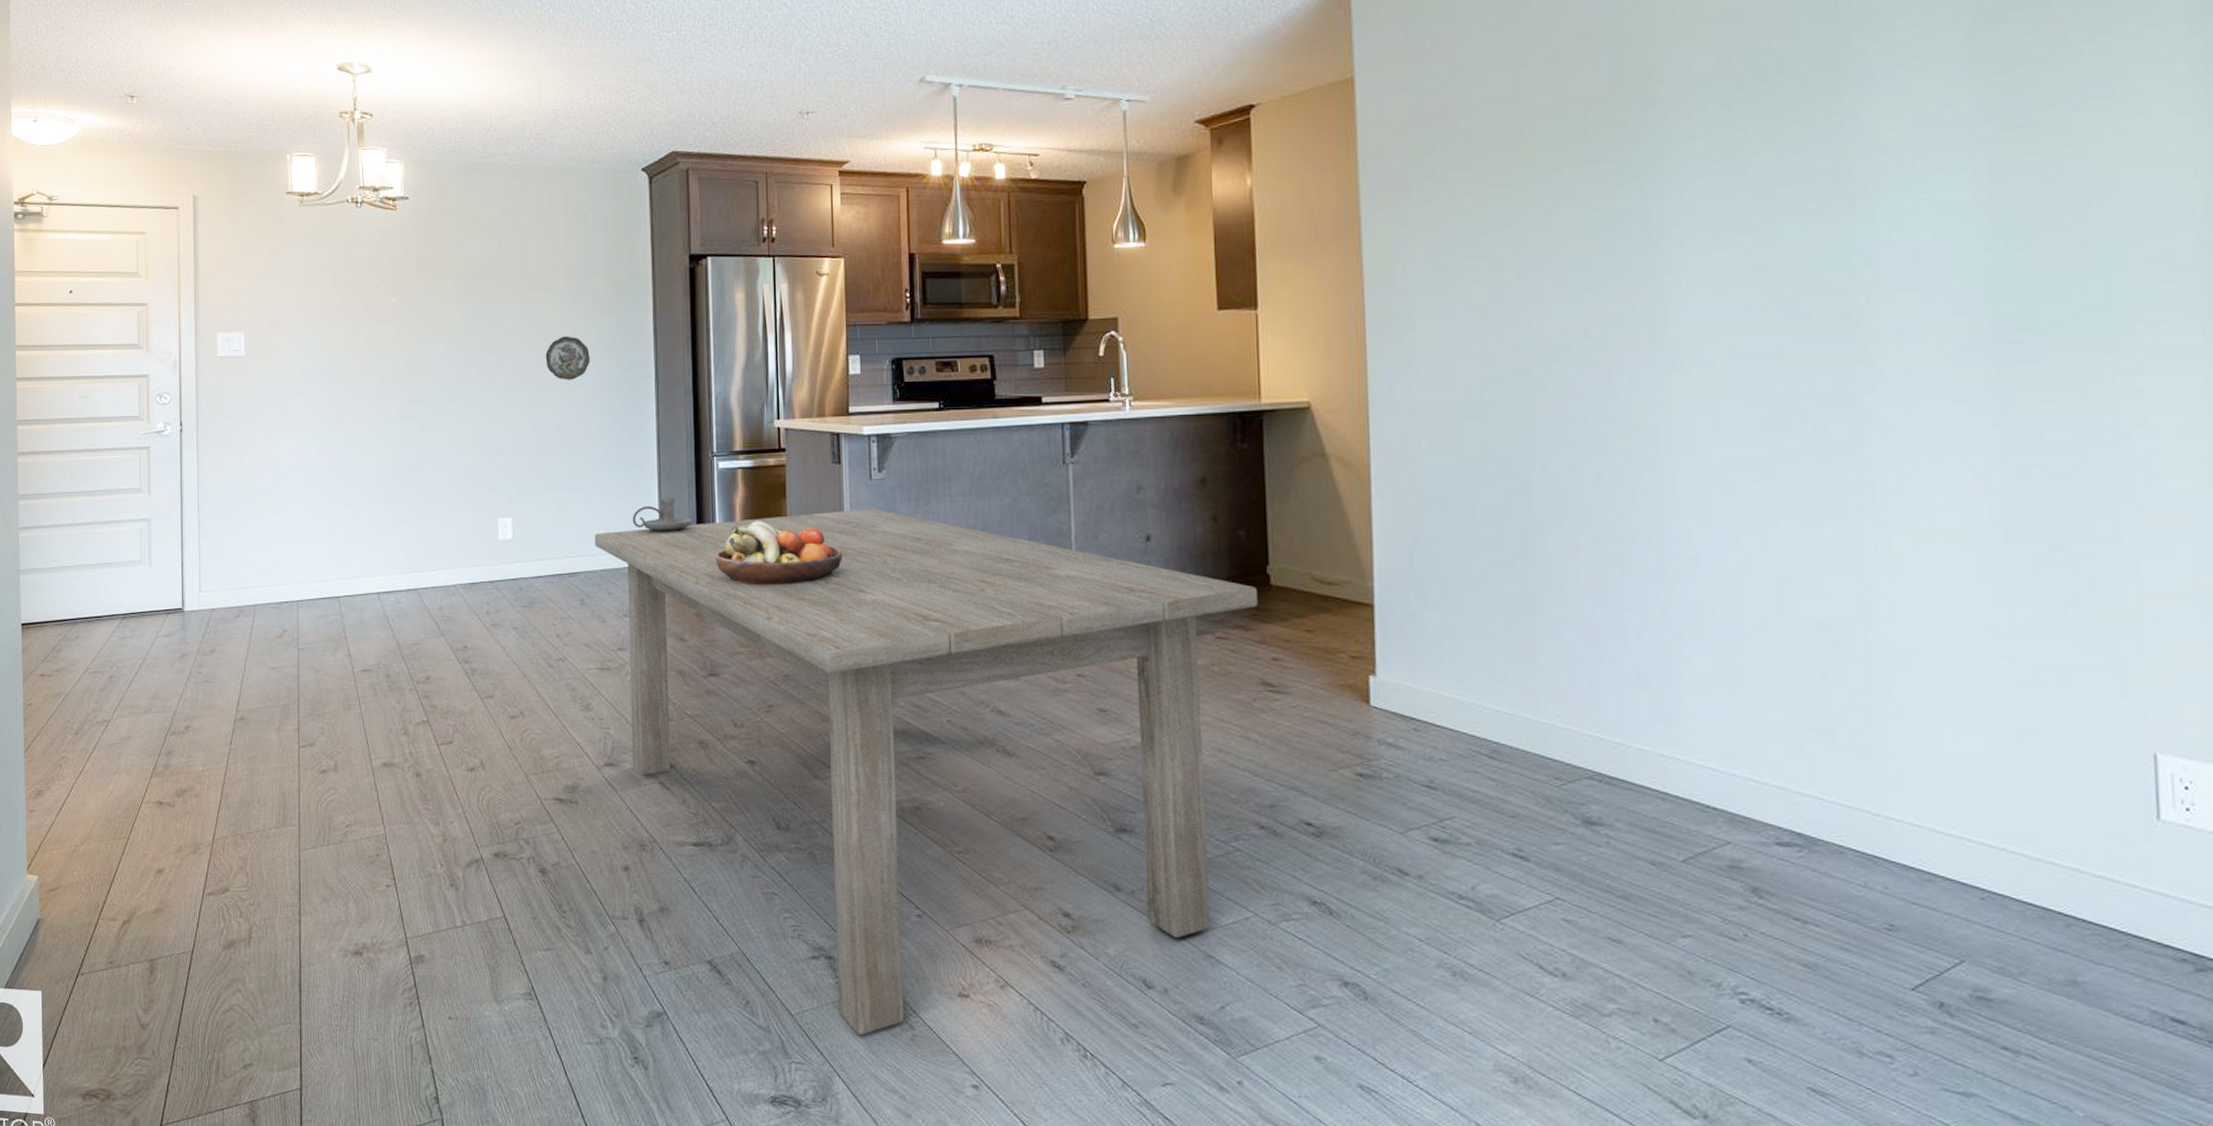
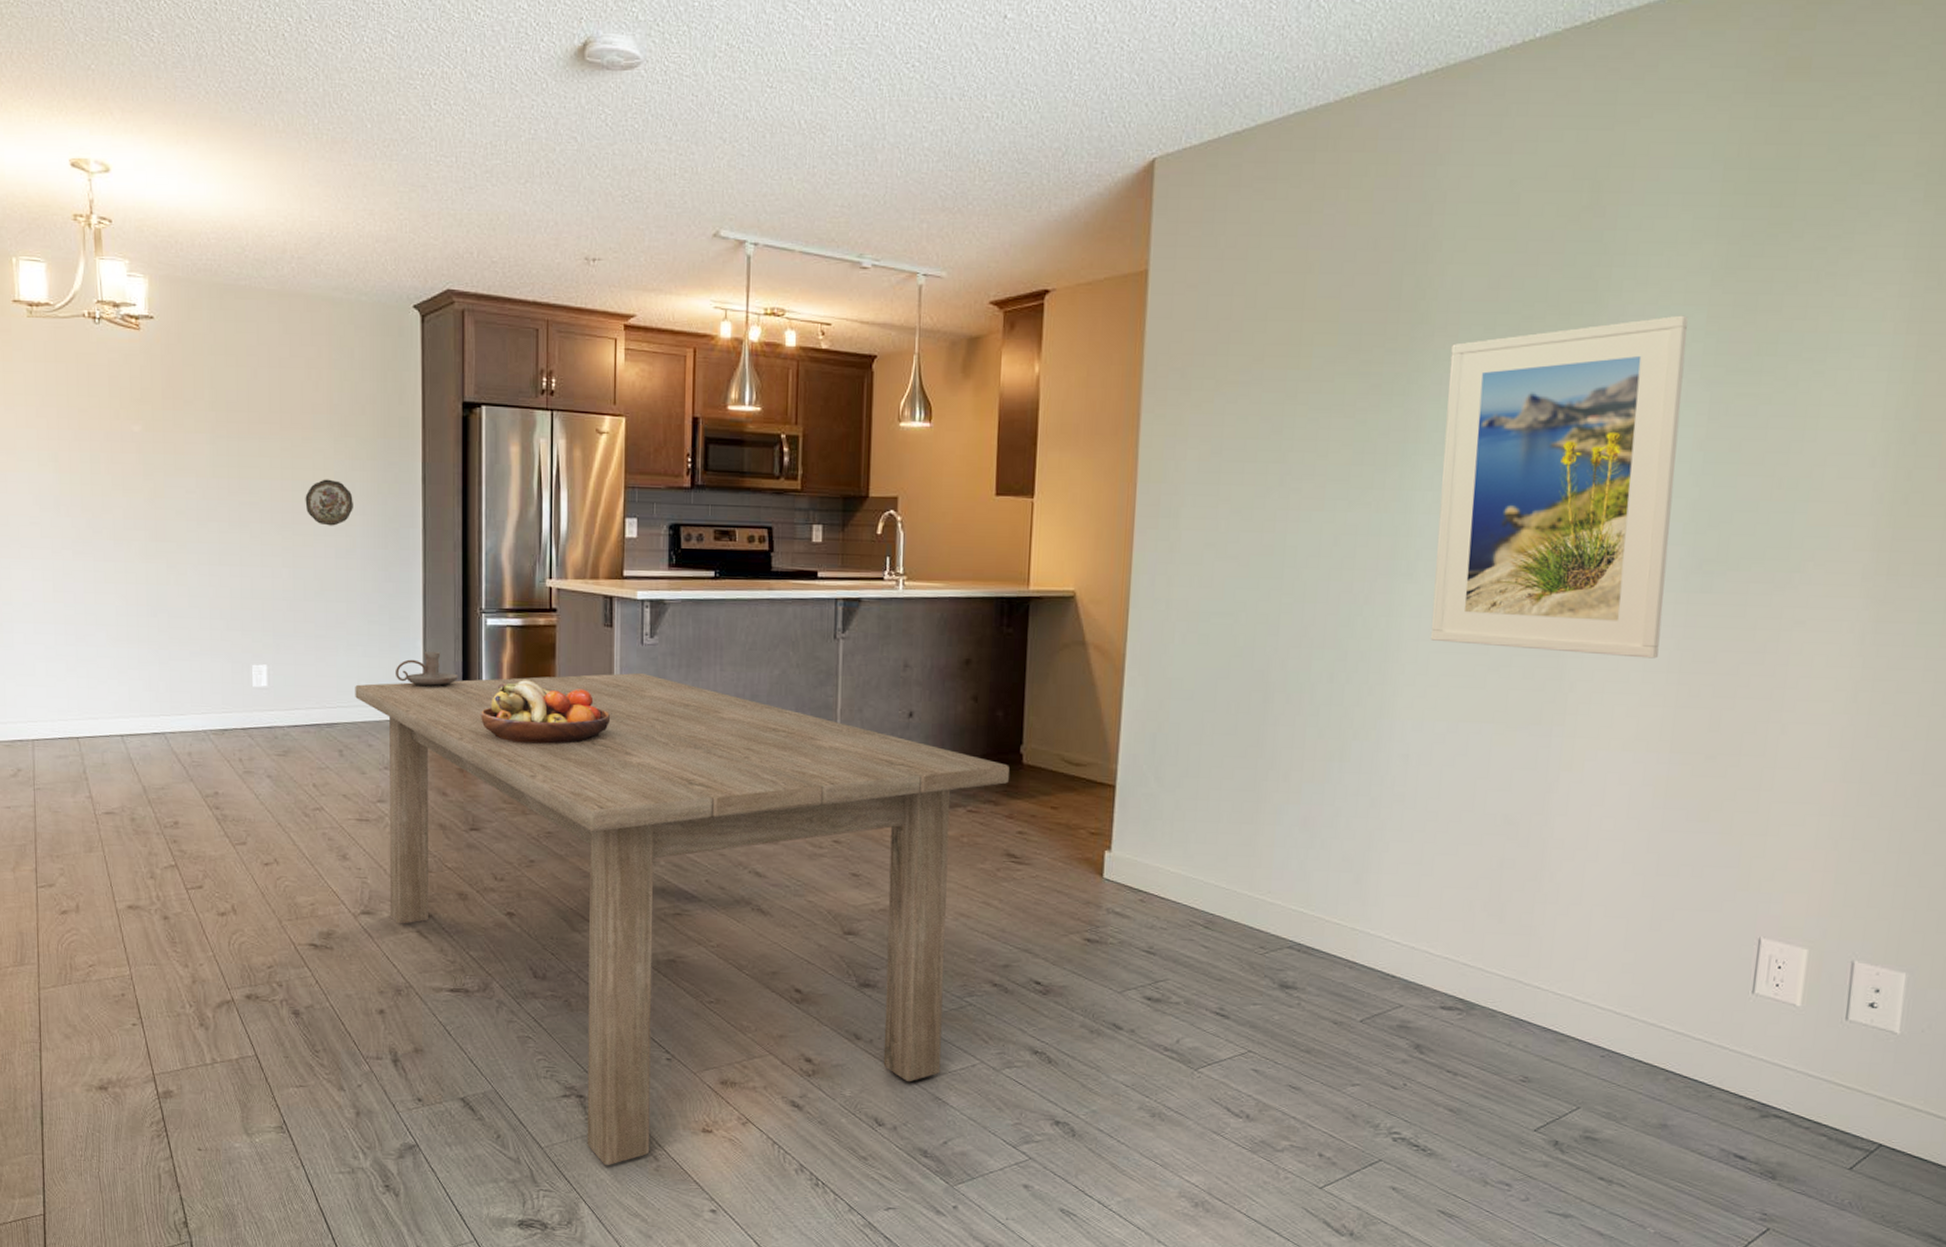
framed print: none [1686,75,1973,440] -> present [1431,315,1688,659]

